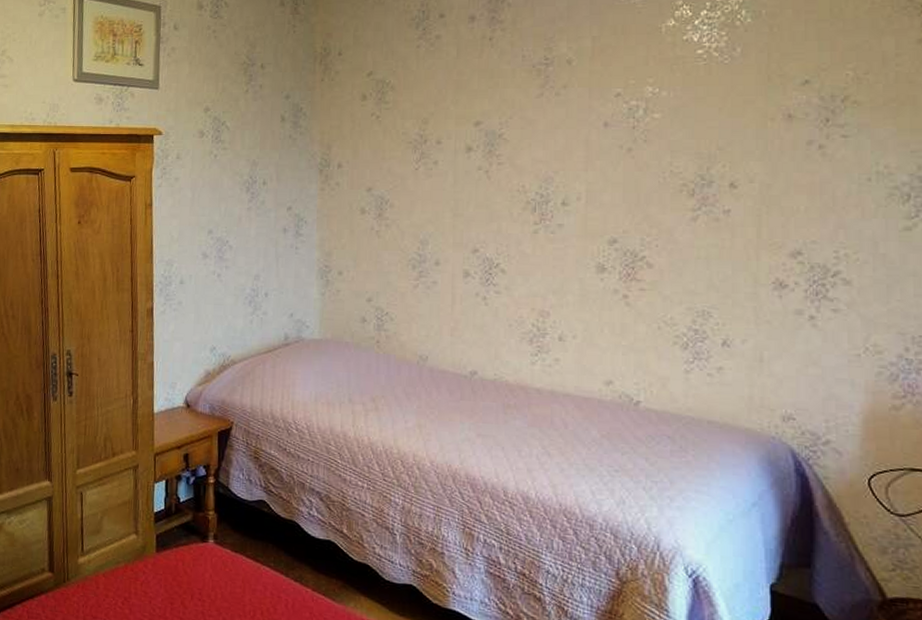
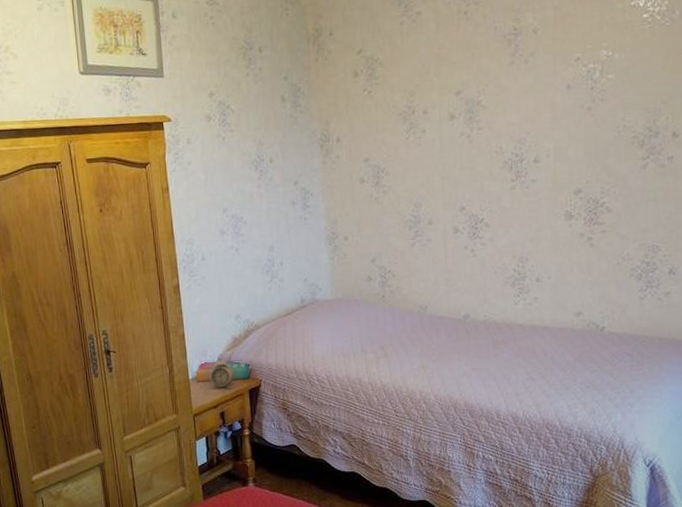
book: none [162,396,224,421] -> present [196,360,252,382]
alarm clock: none [176,388,203,429] -> present [209,354,234,390]

